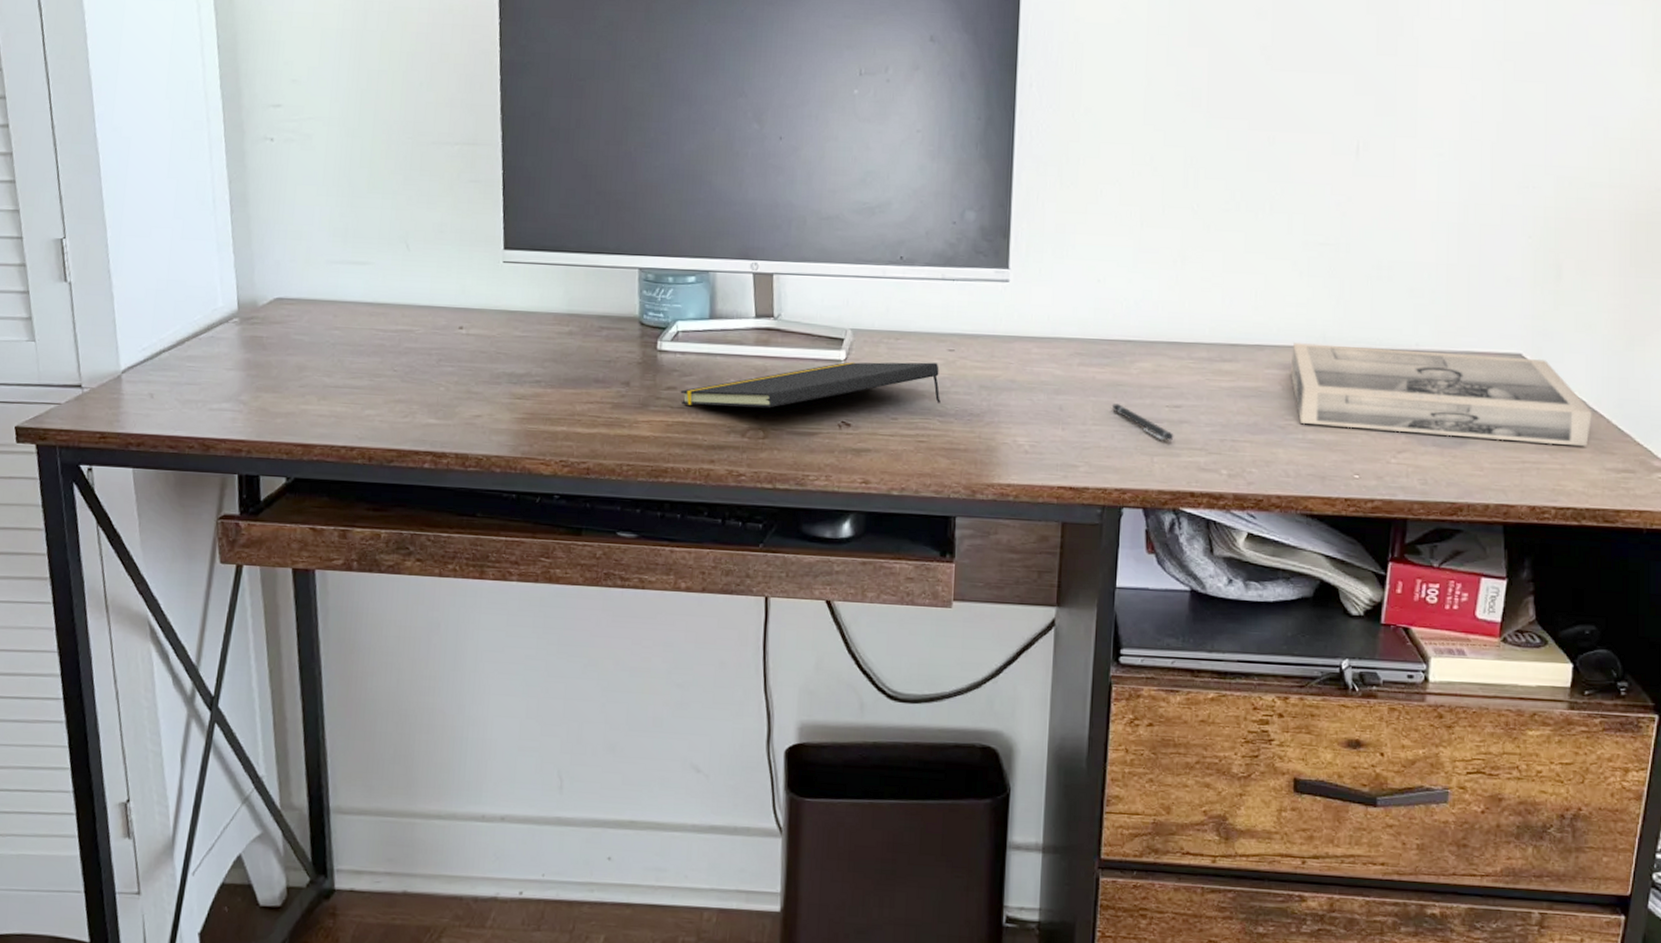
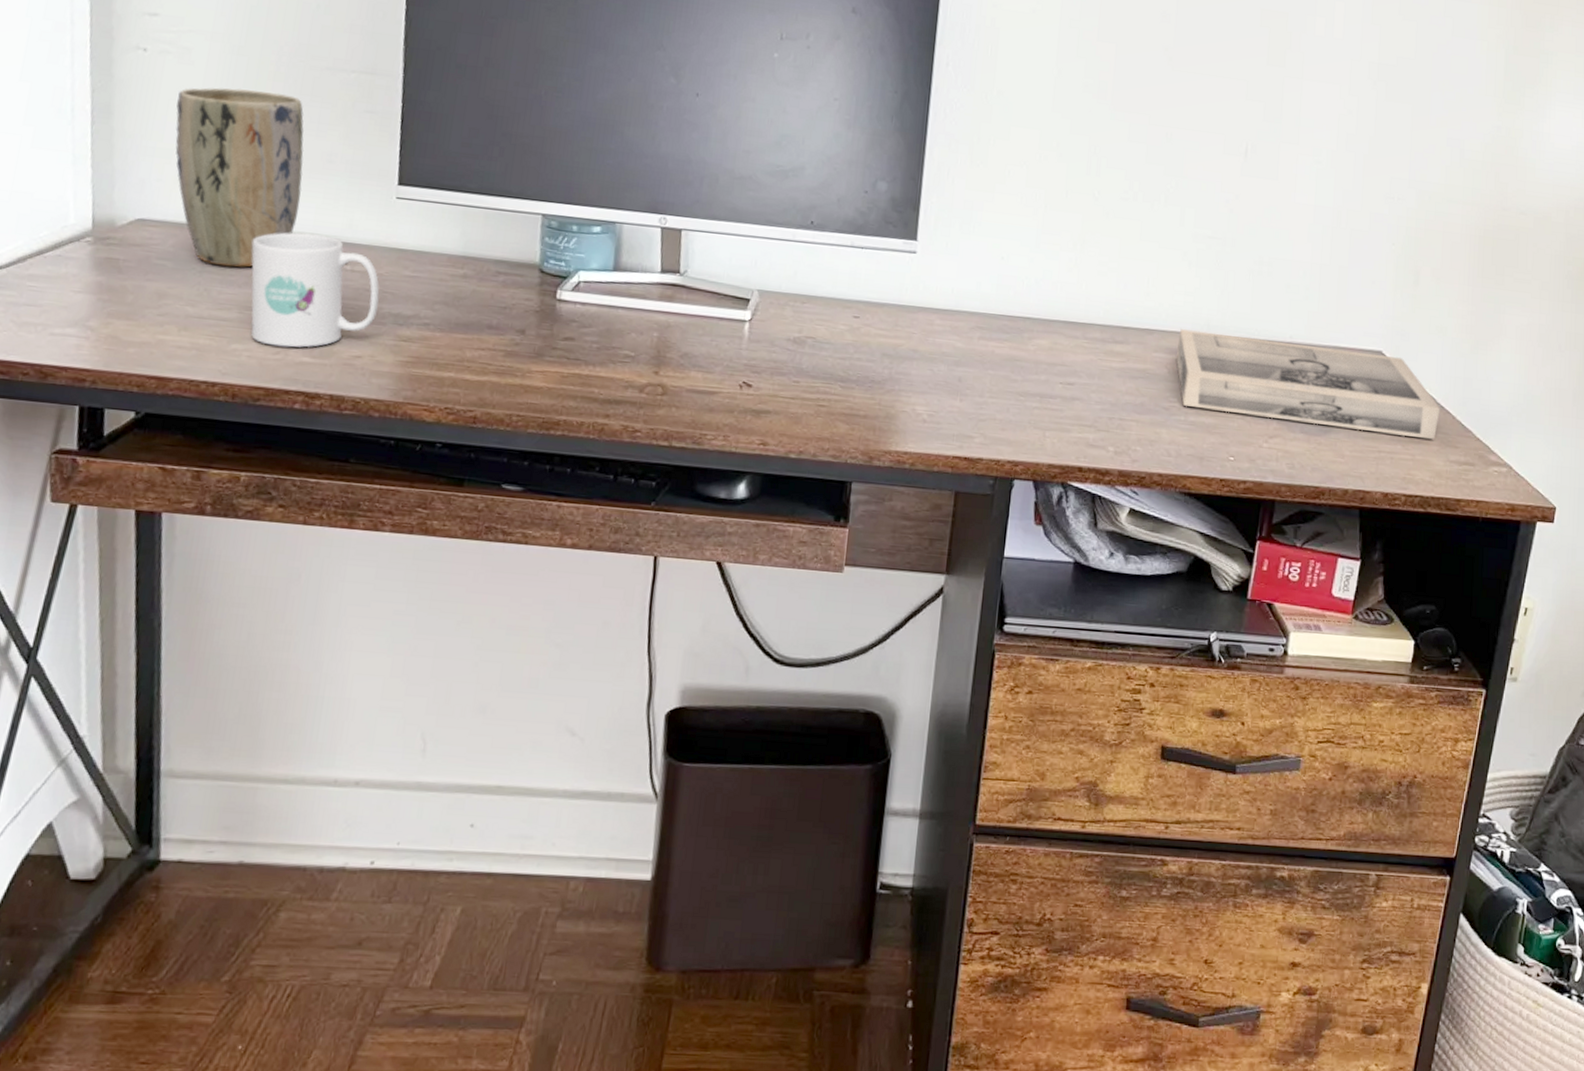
plant pot: none [302,169,418,338] -> present [175,87,304,267]
mug: none [376,301,494,411] -> present [251,232,380,348]
notepad: present [680,362,940,408] -> none [578,322,844,369]
pen: present [1111,404,1174,441] -> none [1008,378,1066,417]

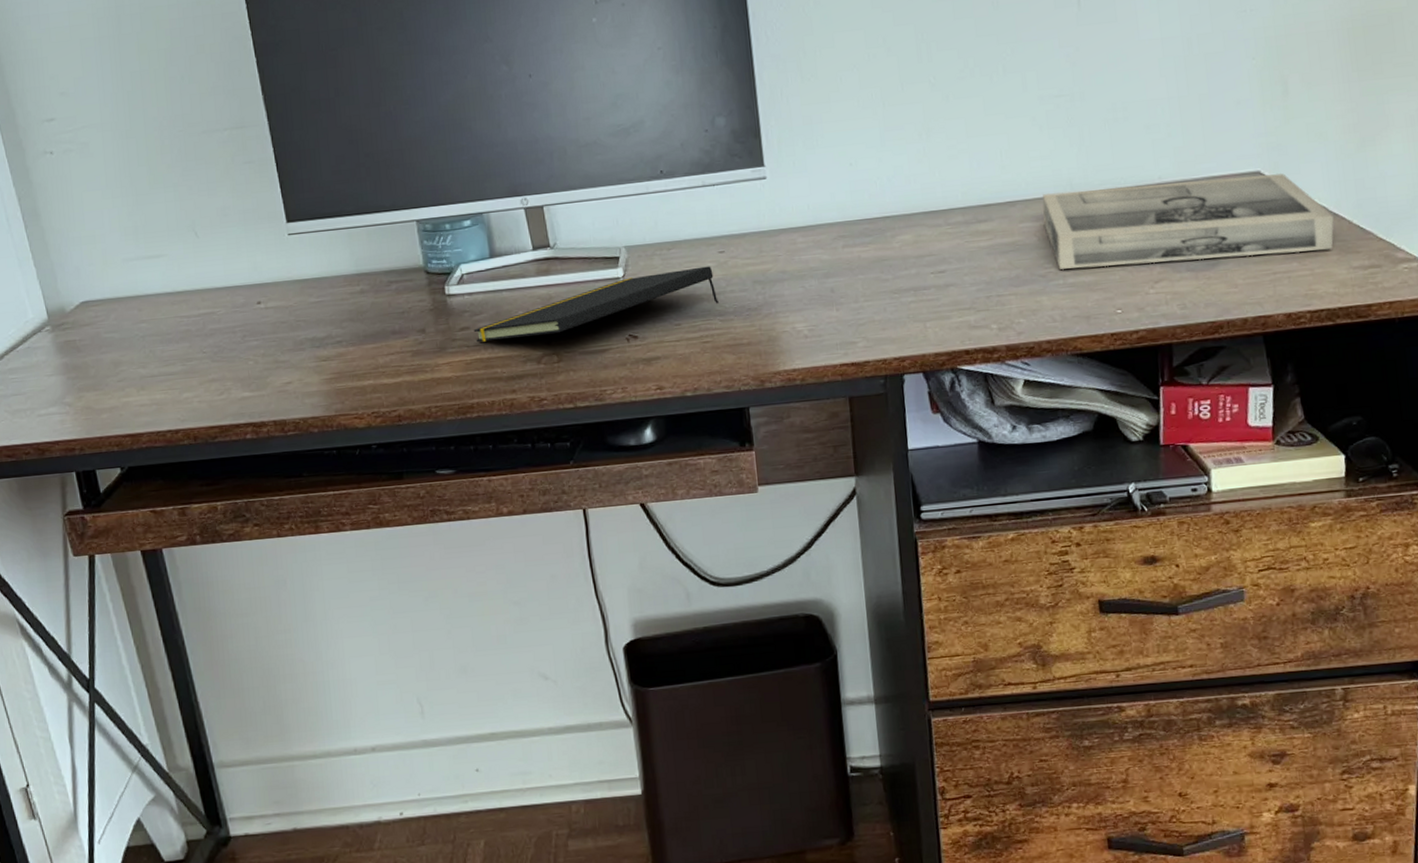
plant pot: present [175,87,304,267] -> none [88,164,210,328]
mug: present [251,232,380,348] -> none [178,281,296,389]
notepad: none [578,322,844,369] -> present [473,266,719,343]

